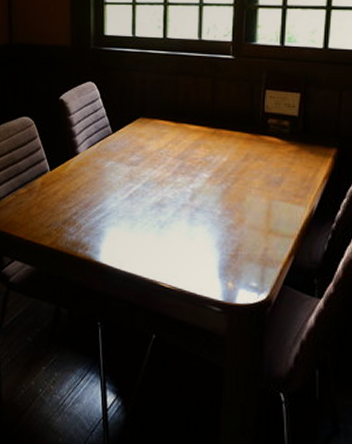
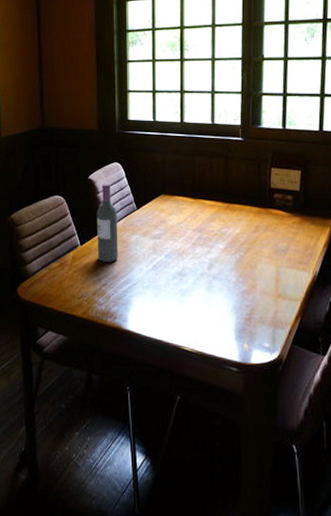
wine bottle: none [67,104,91,190] -> present [96,183,118,262]

